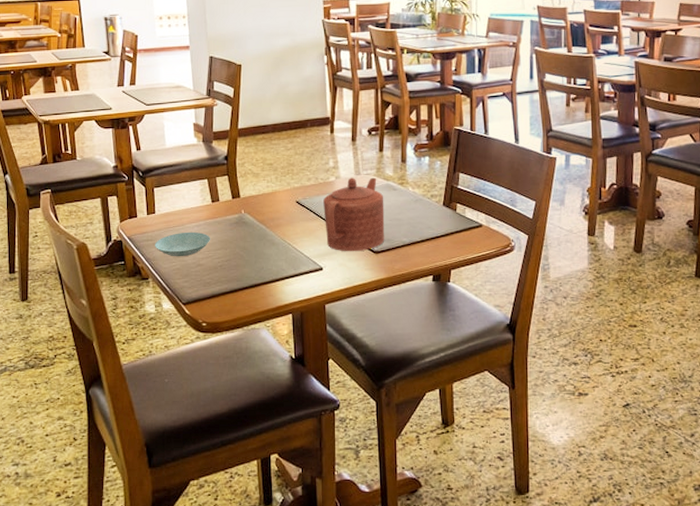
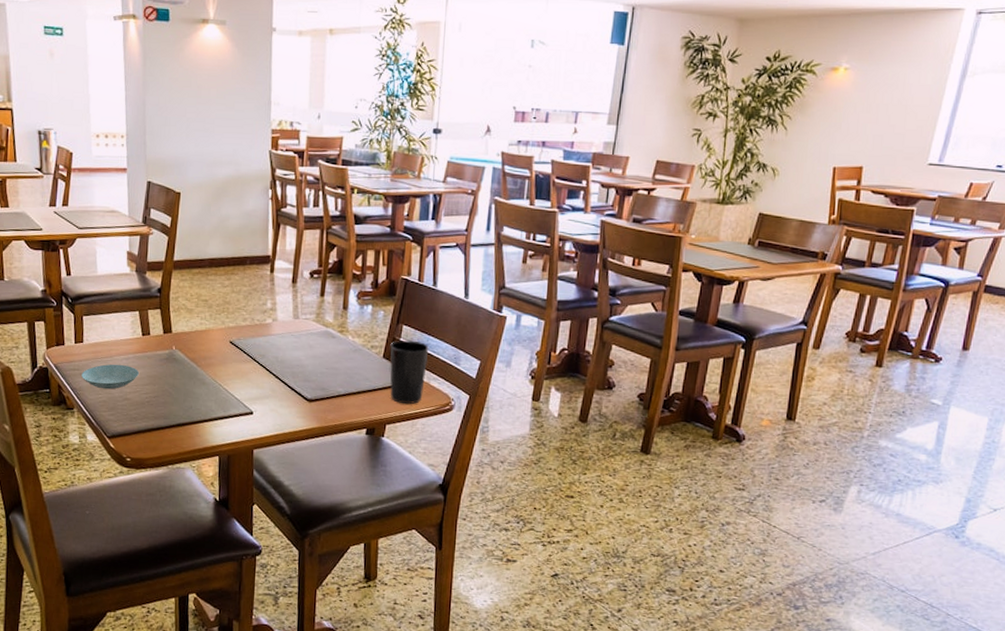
teapot: present [323,177,385,252] -> none [258,321,322,398]
cup: none [449,187,486,249] -> present [390,340,429,405]

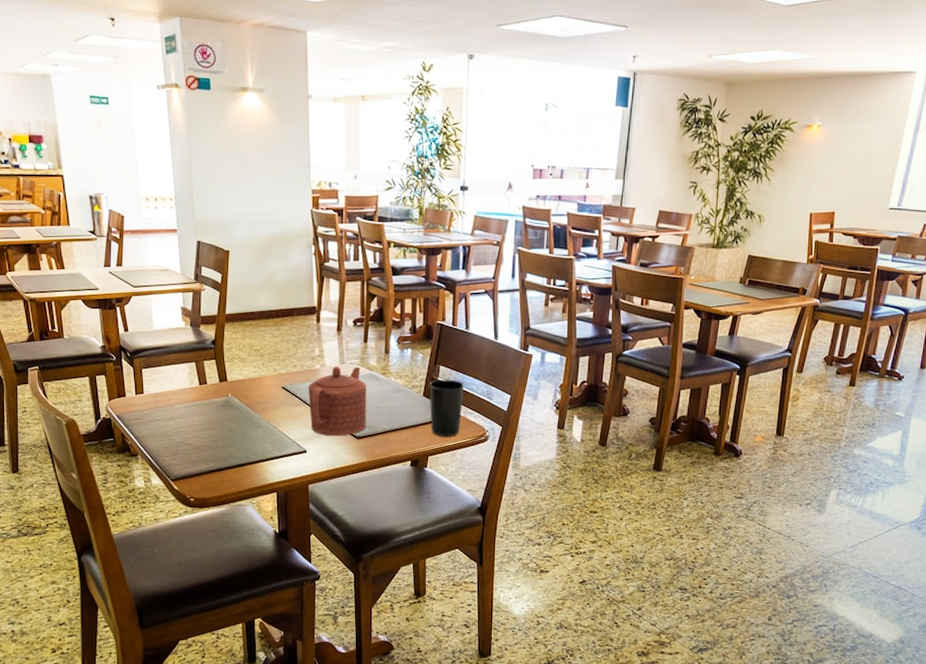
saucer: present [81,364,140,390] -> none [143,412,199,436]
teapot: none [258,321,322,398] -> present [308,366,367,437]

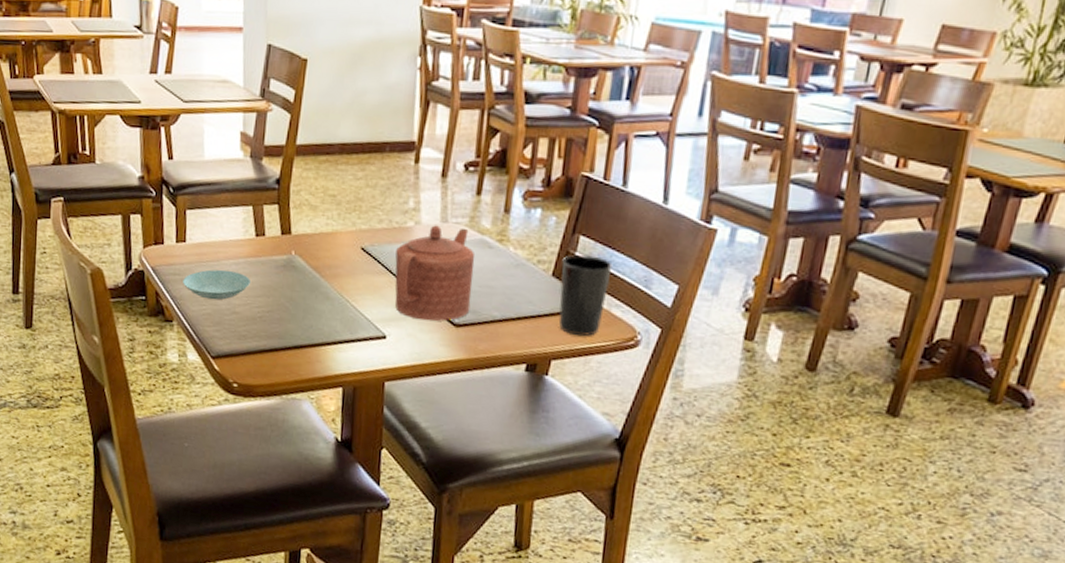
saucer: none [143,412,199,436] -> present [183,269,252,300]

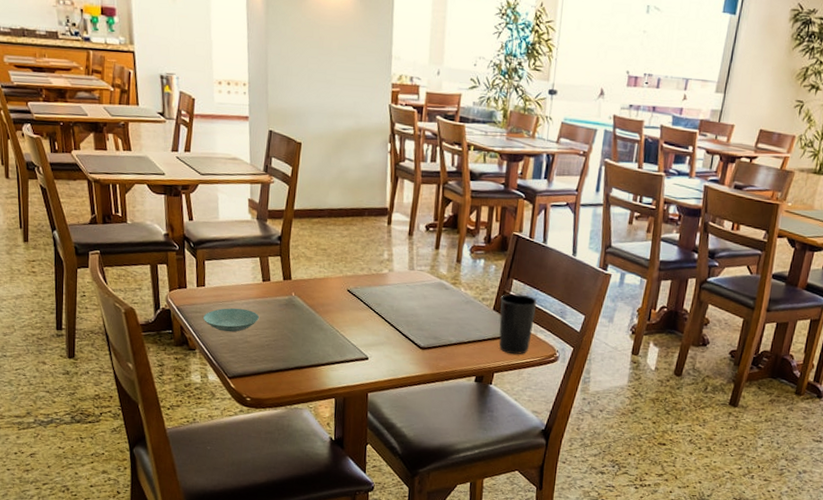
teapot: present [395,225,475,321] -> none [374,272,436,346]

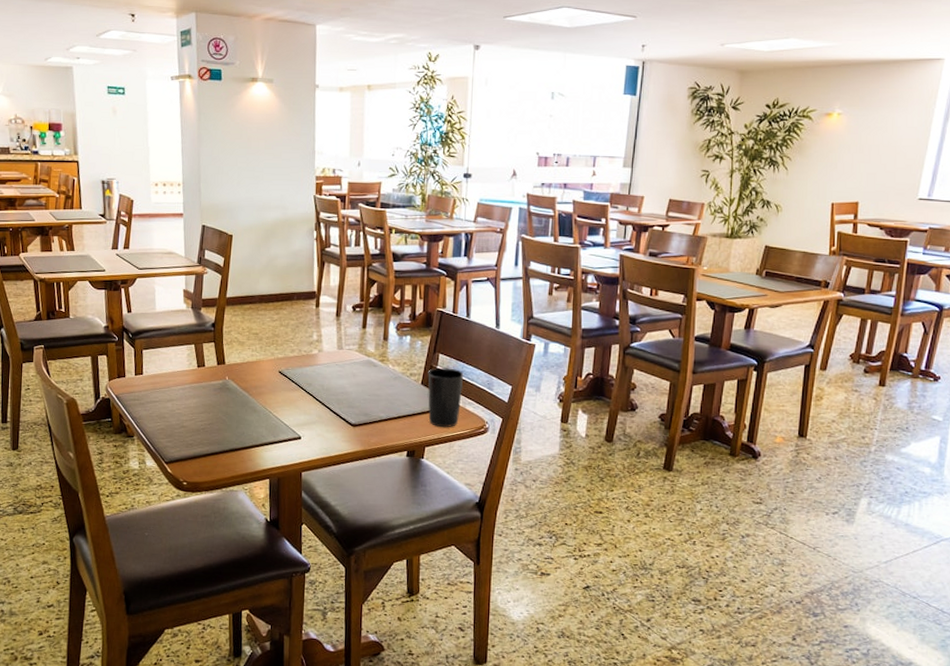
saucer: present [203,308,260,332] -> none [141,394,195,418]

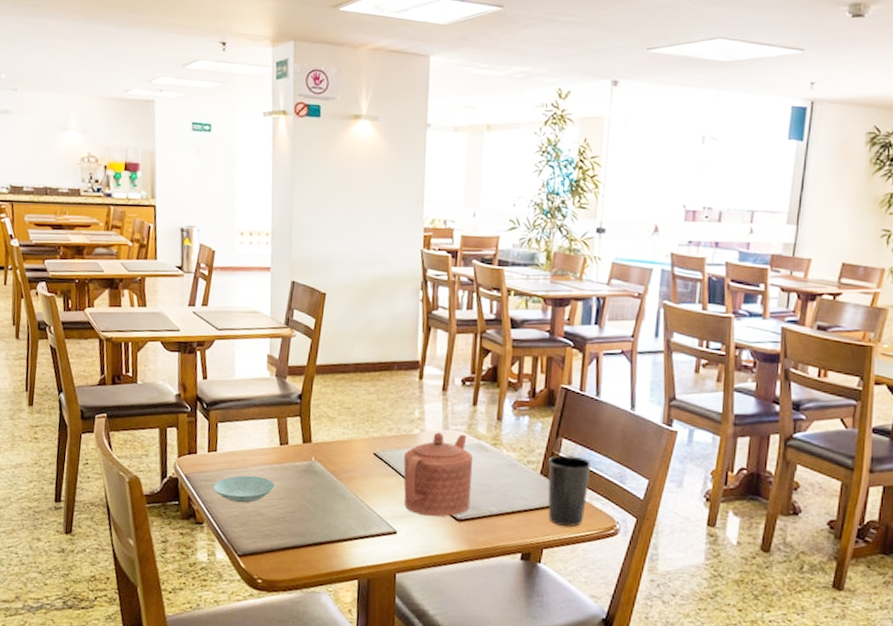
saucer: none [141,394,195,418] -> present [213,475,276,503]
teapot: none [305,352,364,424] -> present [403,432,474,517]

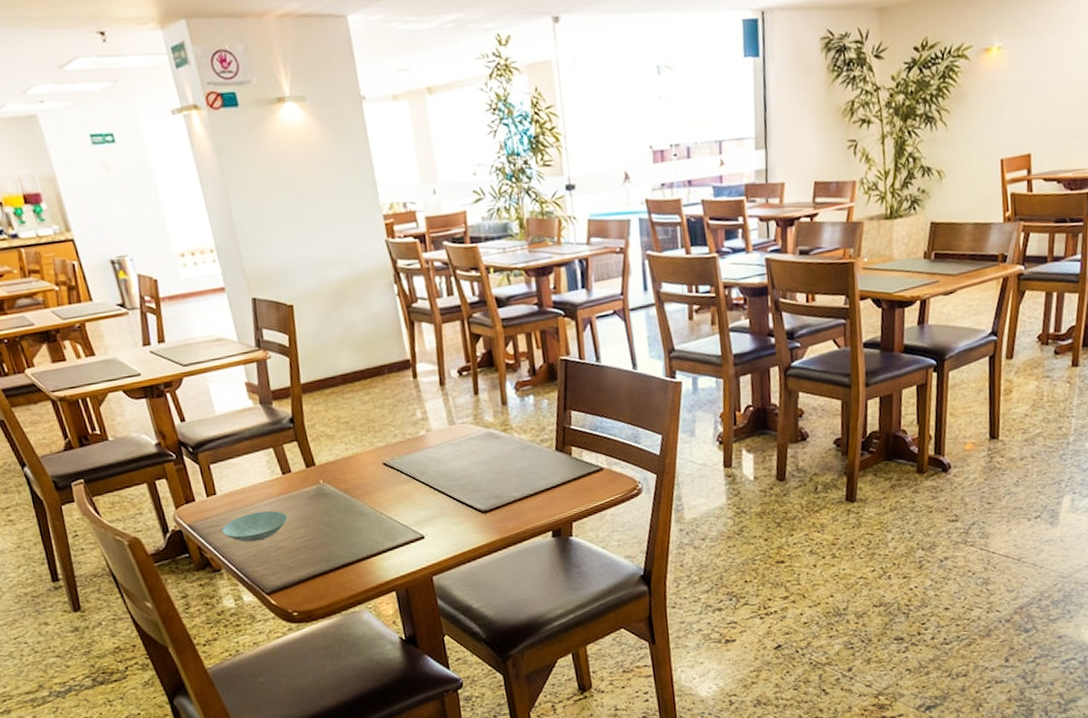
teapot: present [403,432,474,517] -> none [415,426,493,515]
cup: present [548,455,592,527] -> none [561,425,606,497]

